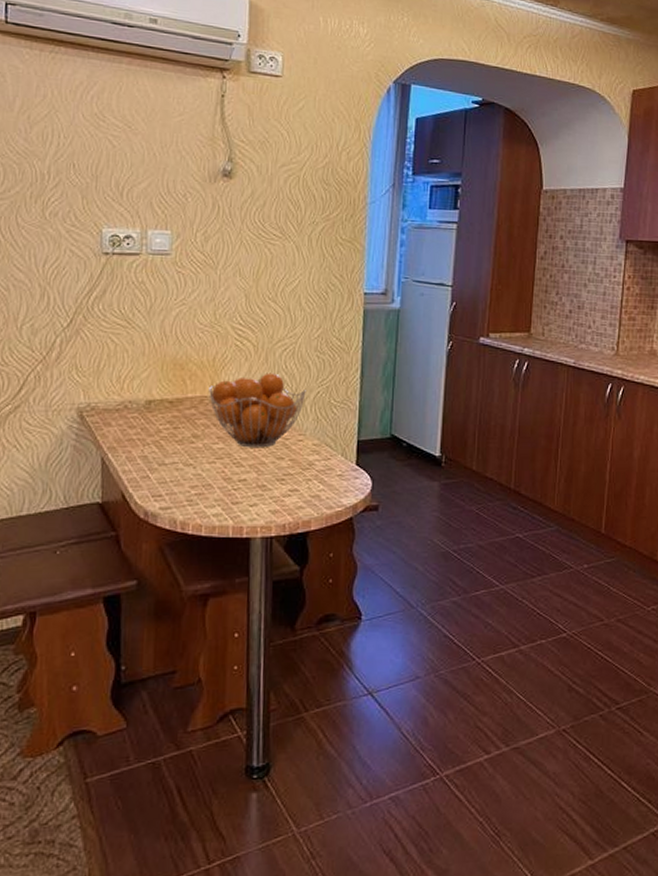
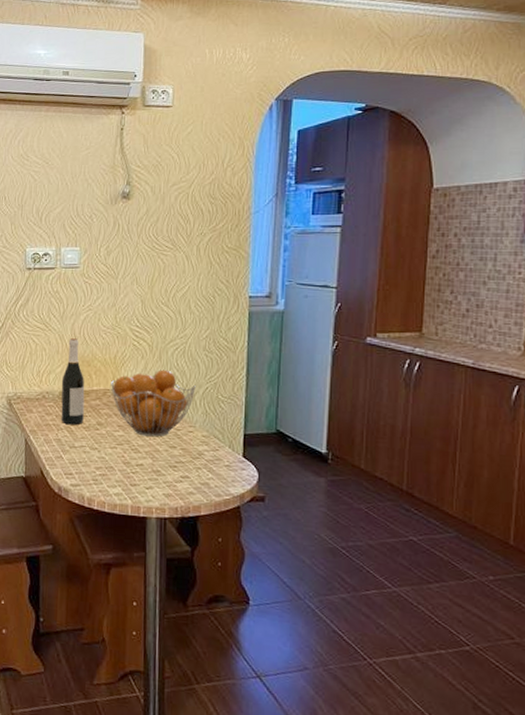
wine bottle: none [147,336,178,439] -> present [61,337,85,425]

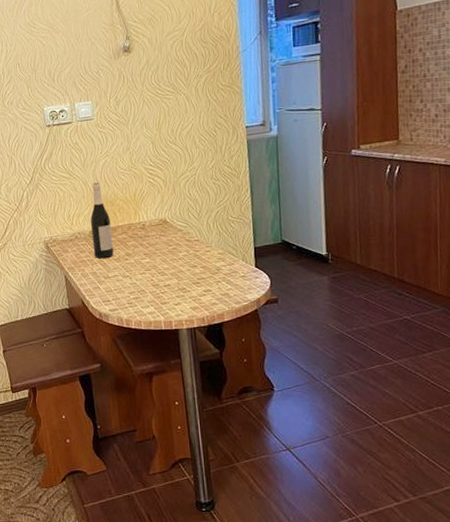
fruit basket: present [111,369,196,437] -> none [134,200,208,260]

